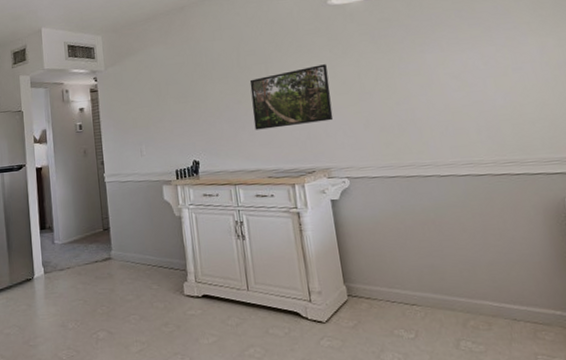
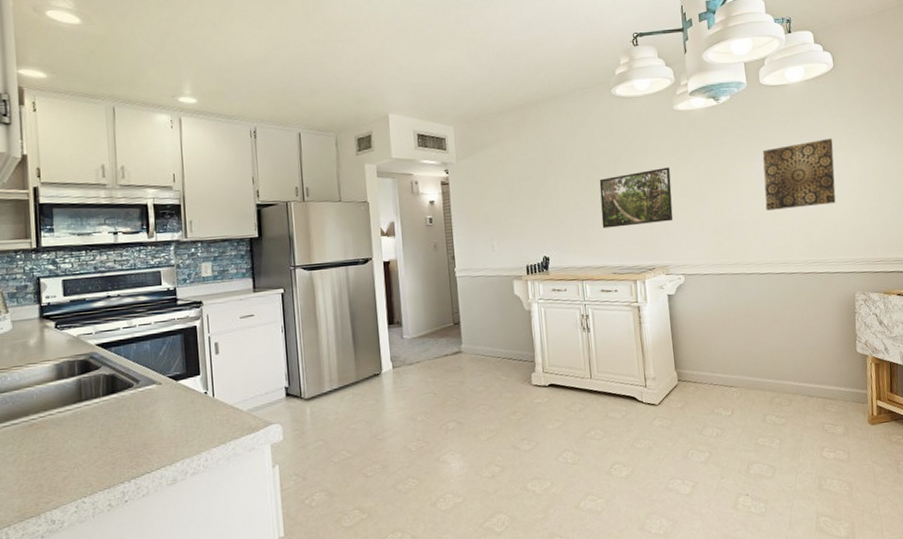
wall art: none [434,23,530,106] -> present [762,138,836,211]

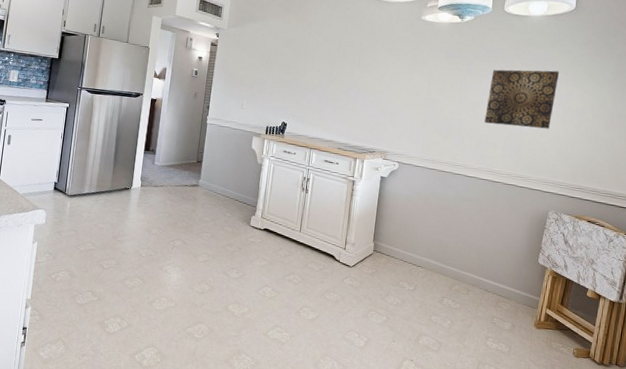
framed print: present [599,167,674,228] -> none [337,66,407,115]

